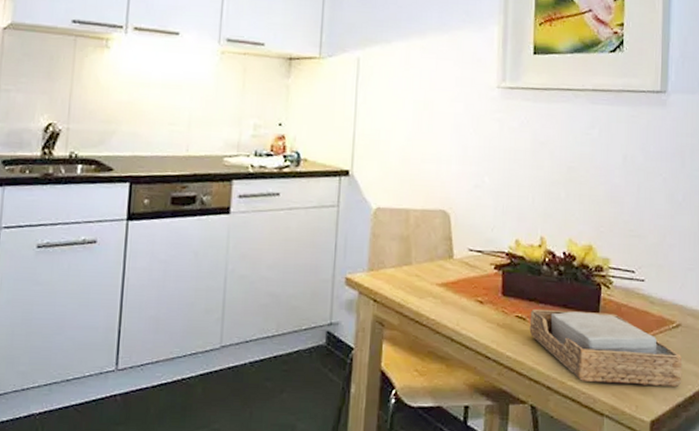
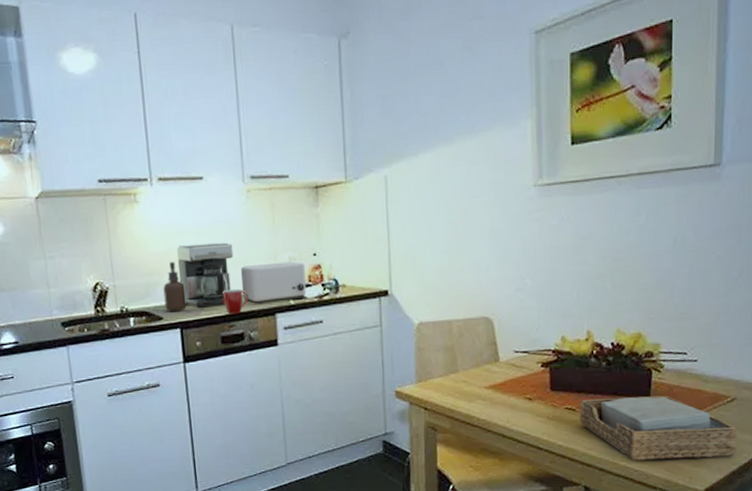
soap dispenser: none [117,112,144,165] -> present [163,262,188,312]
coffee maker: none [137,97,199,166] -> present [176,242,234,309]
mug: none [180,148,207,176] -> present [222,288,249,315]
toaster: none [200,126,269,169] -> present [241,261,306,305]

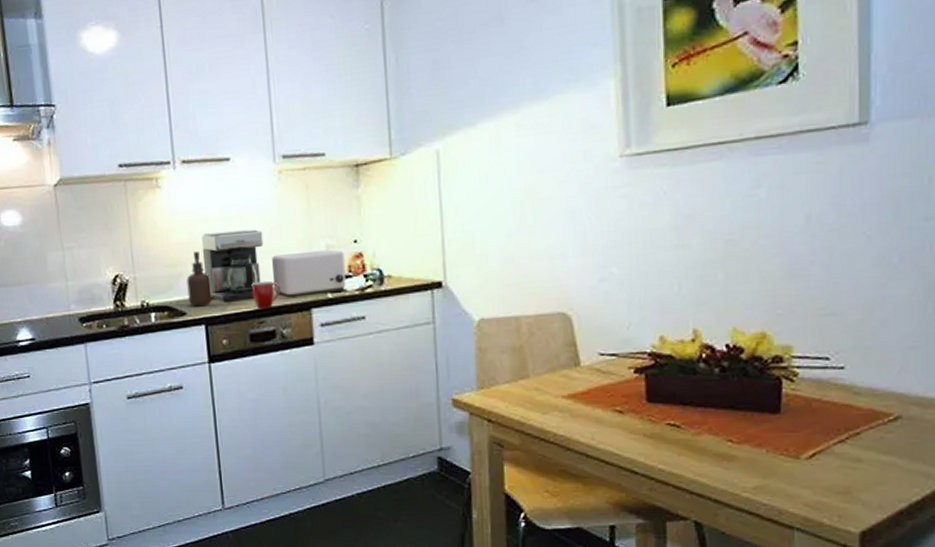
napkin holder: present [579,395,738,461] -> none [685,410,905,493]

